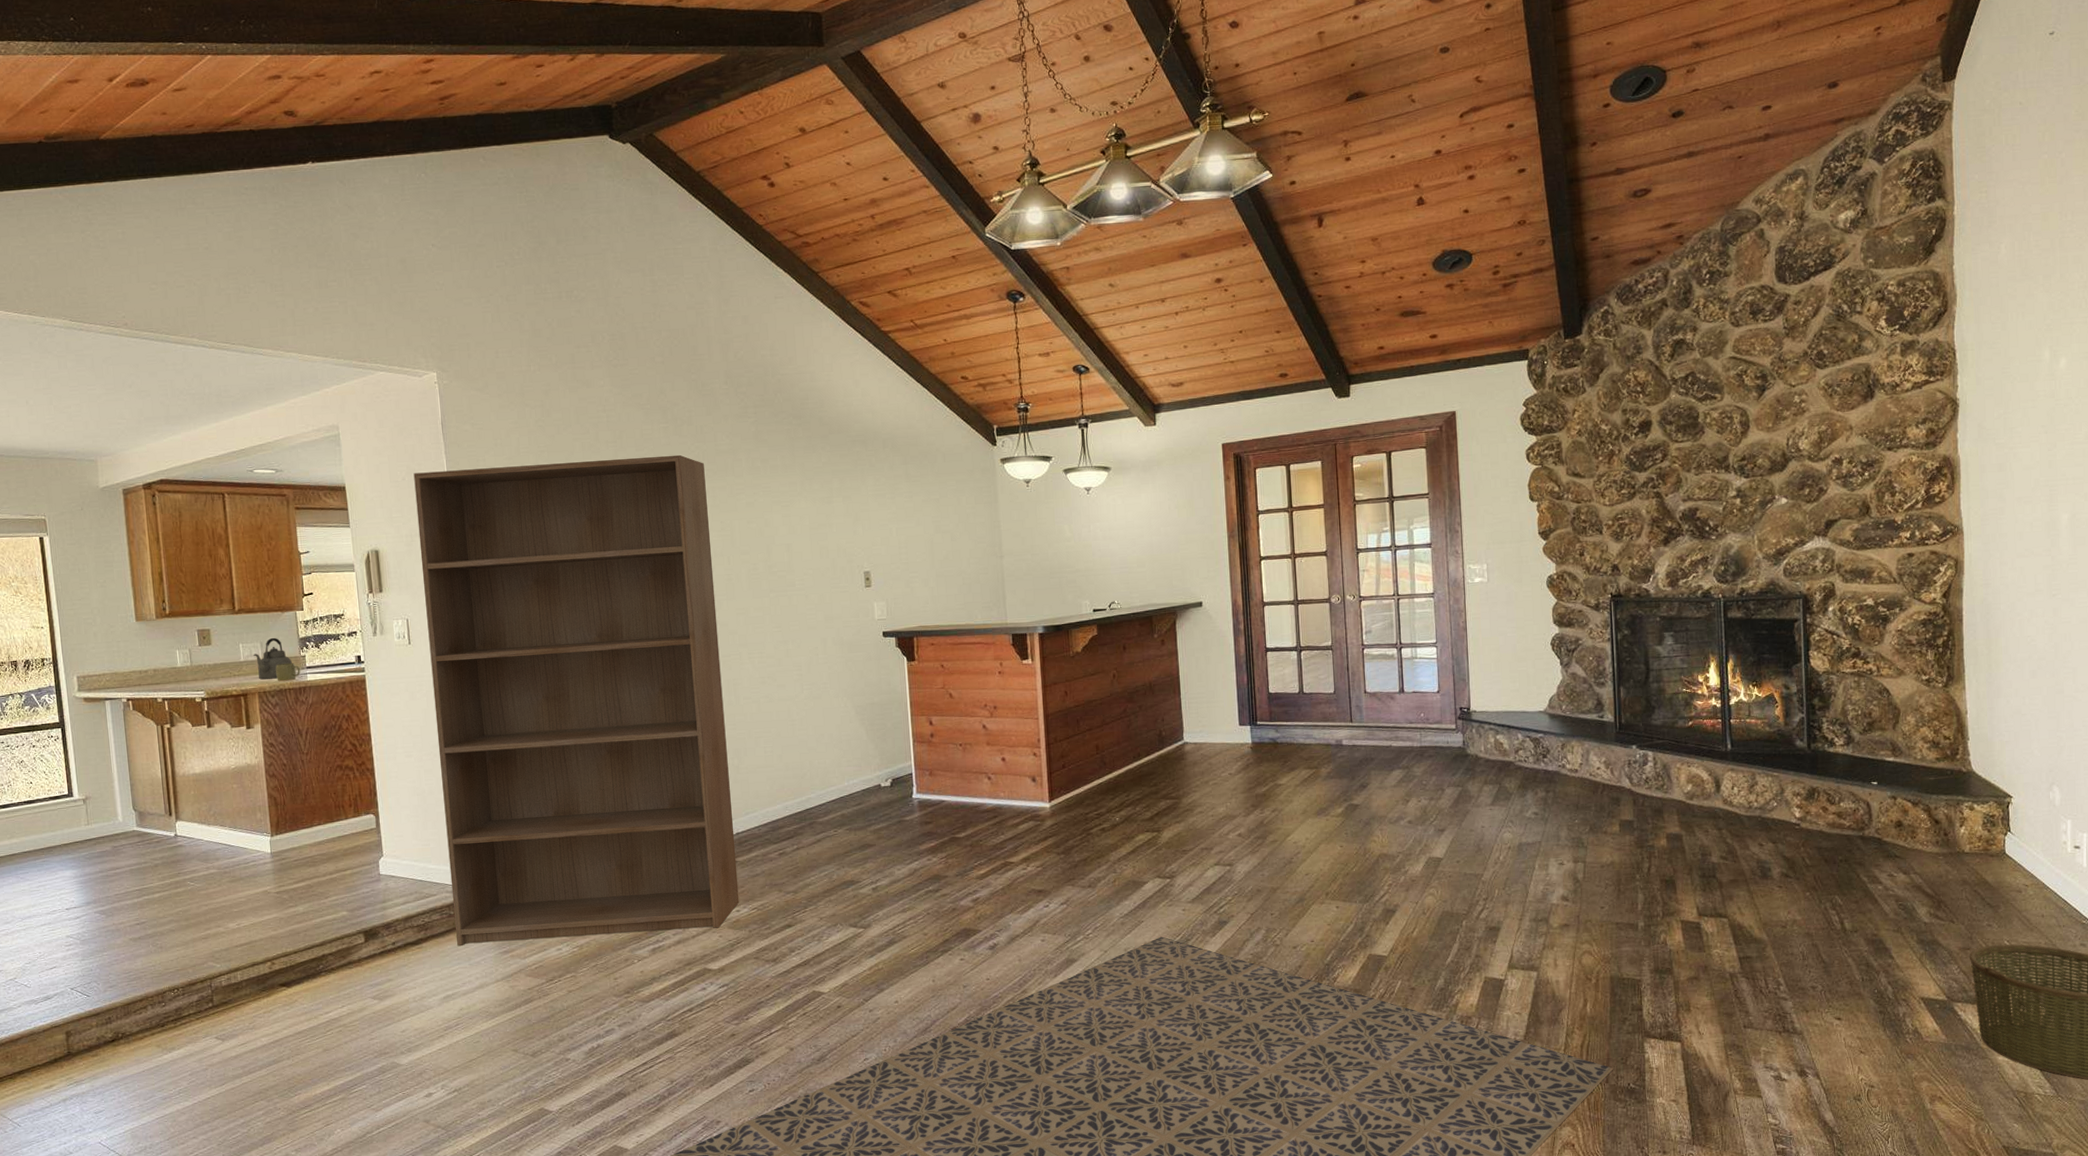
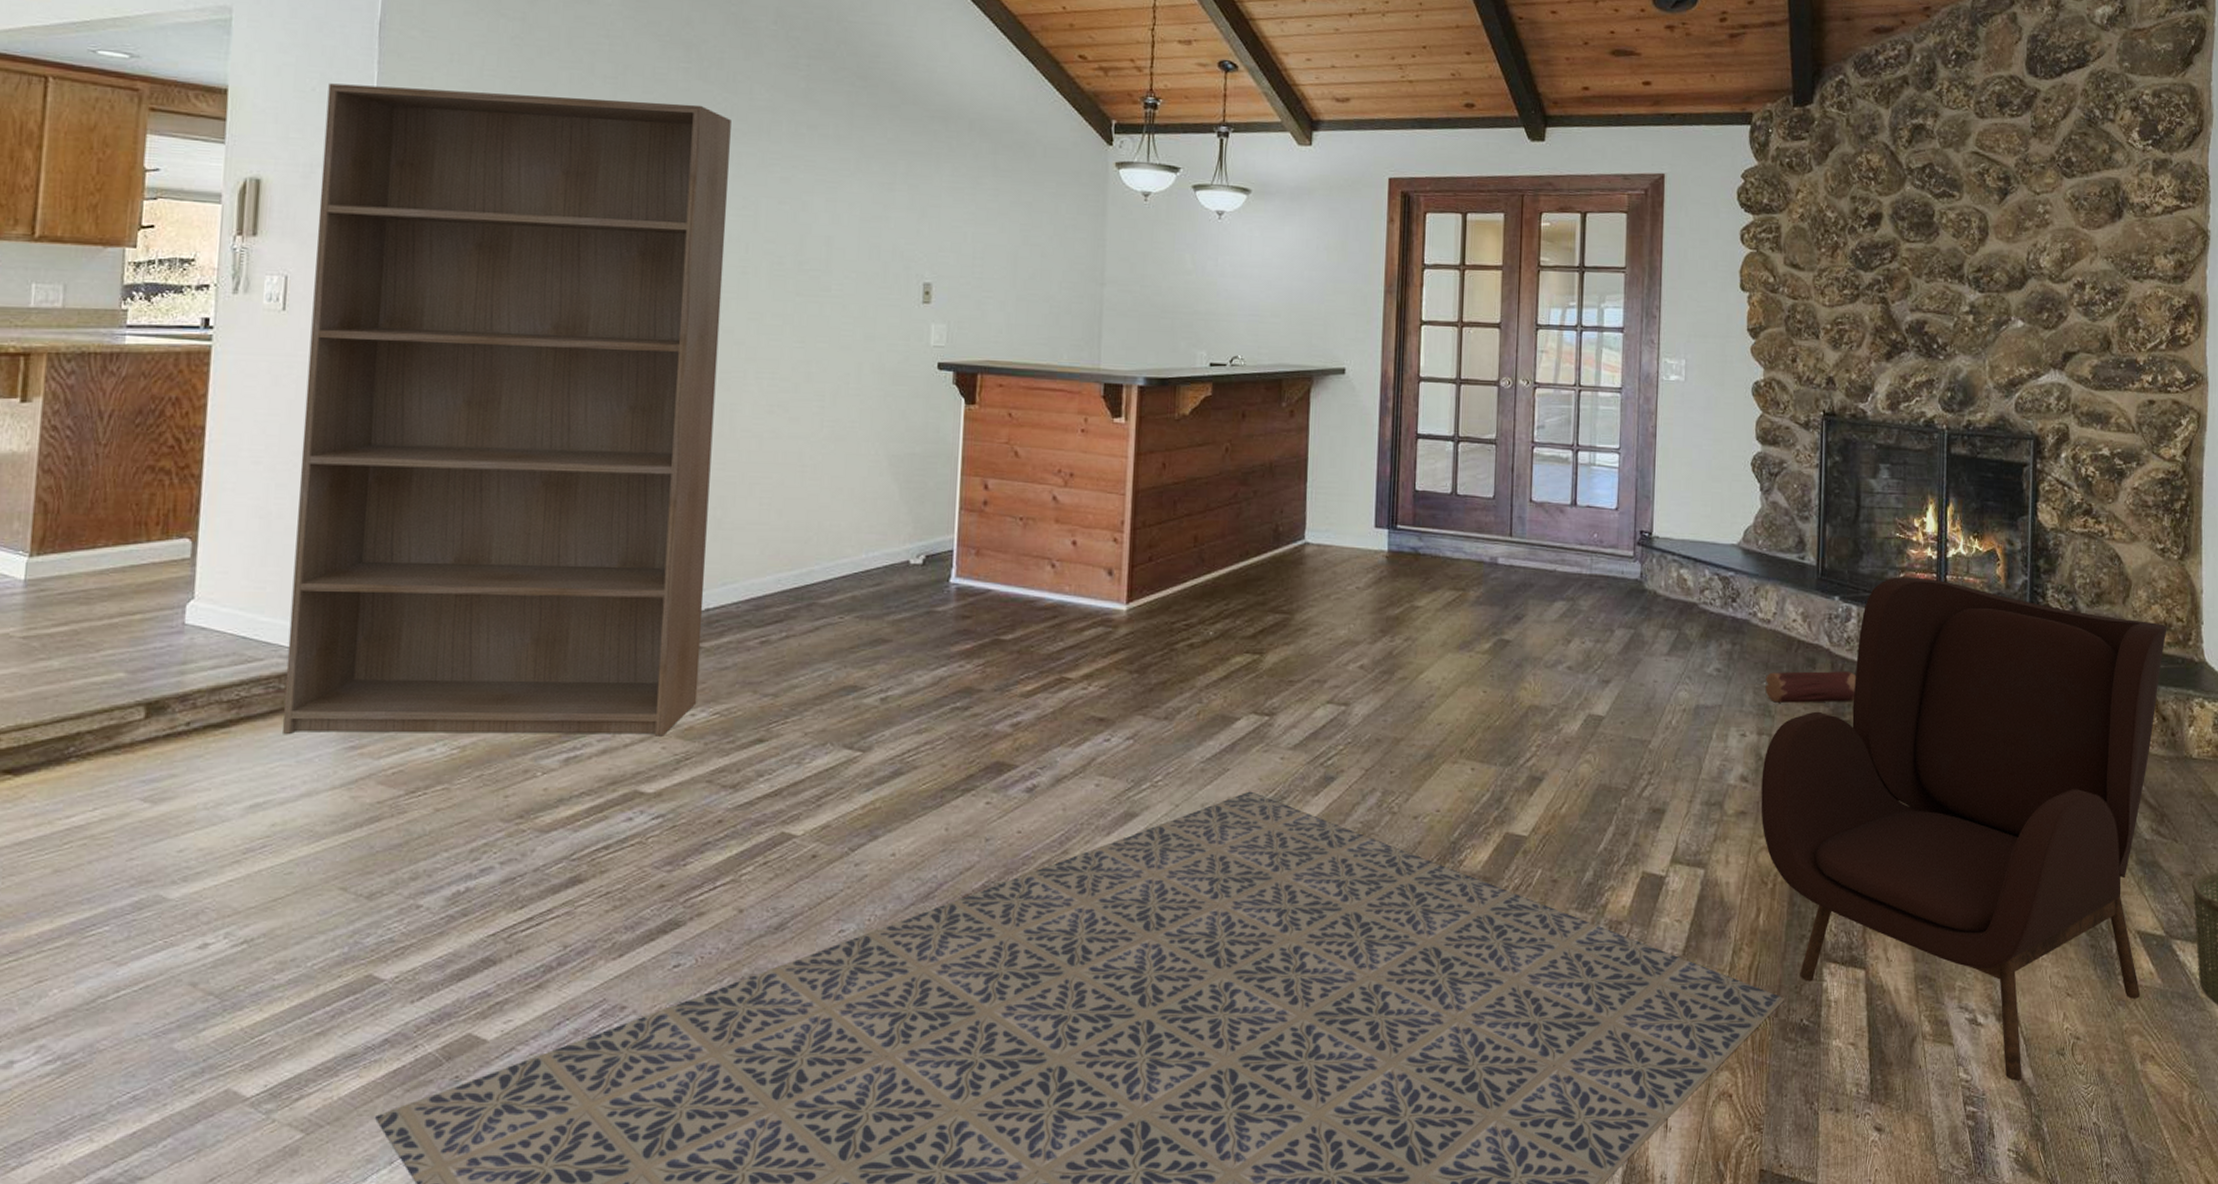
kettle: present [252,638,293,680] -> none [49,280,108,338]
mug: present [275,662,301,682] -> none [78,316,117,342]
decorative log: none [1577,806,1656,836] -> present [1765,671,1856,703]
armchair: none [1580,723,1936,1123] -> present [1761,577,2167,1081]

